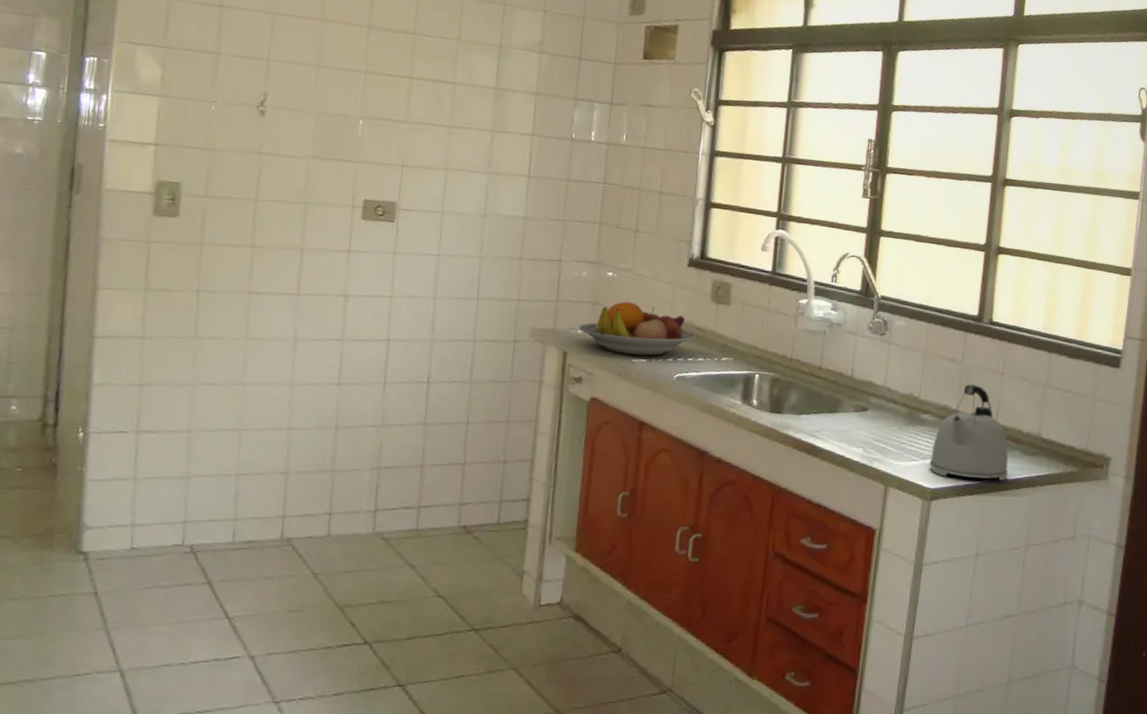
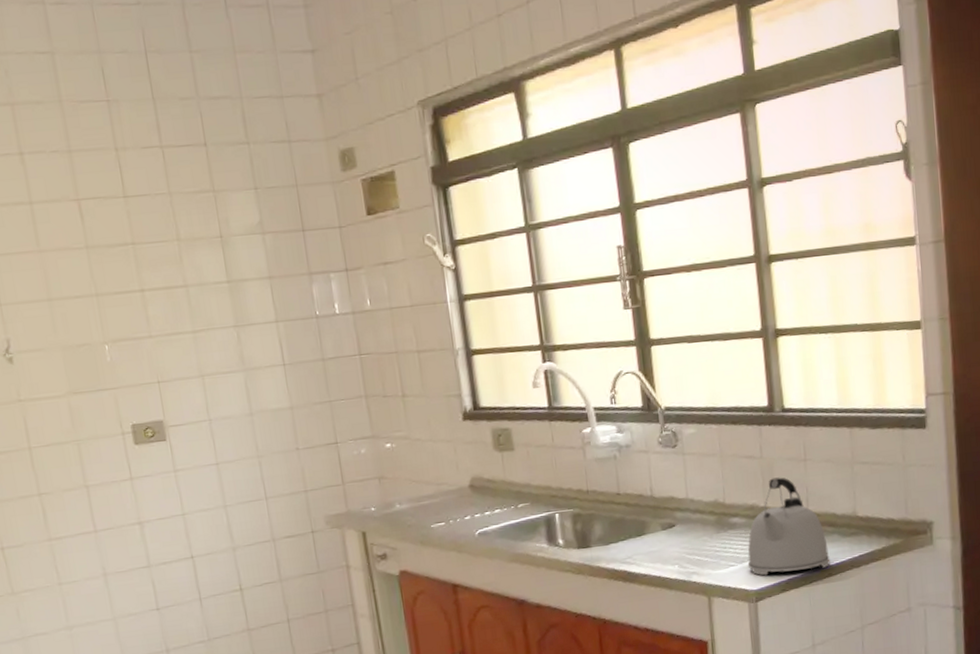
fruit bowl: present [578,301,696,356] -> none [370,468,487,523]

